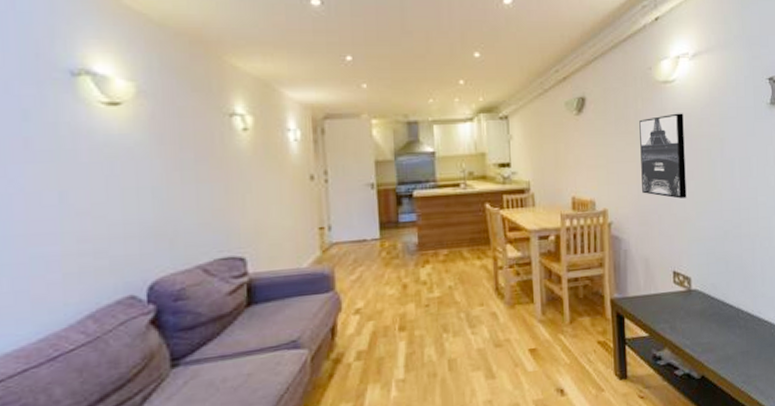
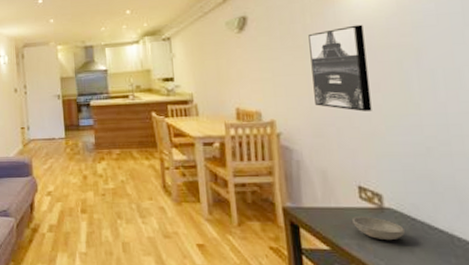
soup bowl: none [667,299,706,321] -> present [353,217,406,241]

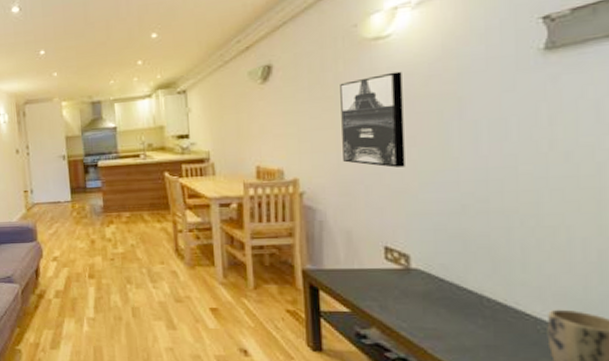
soup bowl: present [353,217,406,241] -> none [376,278,432,302]

